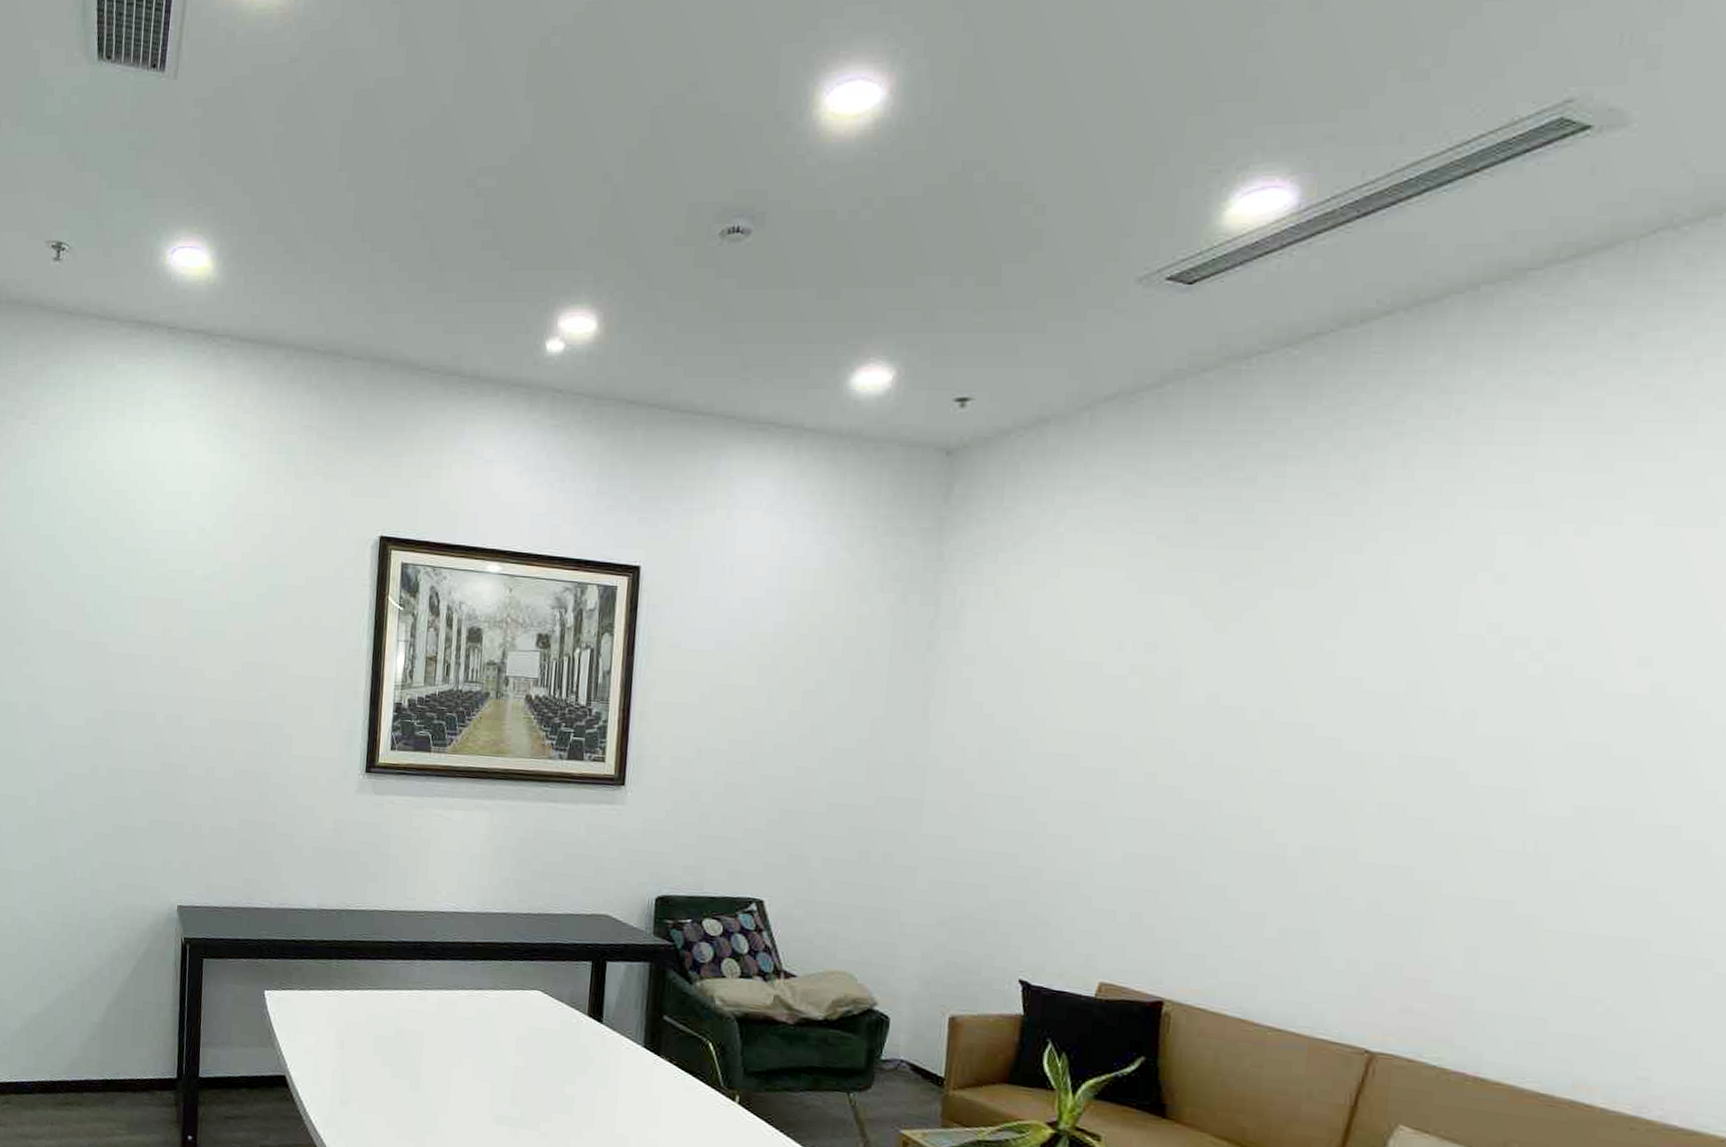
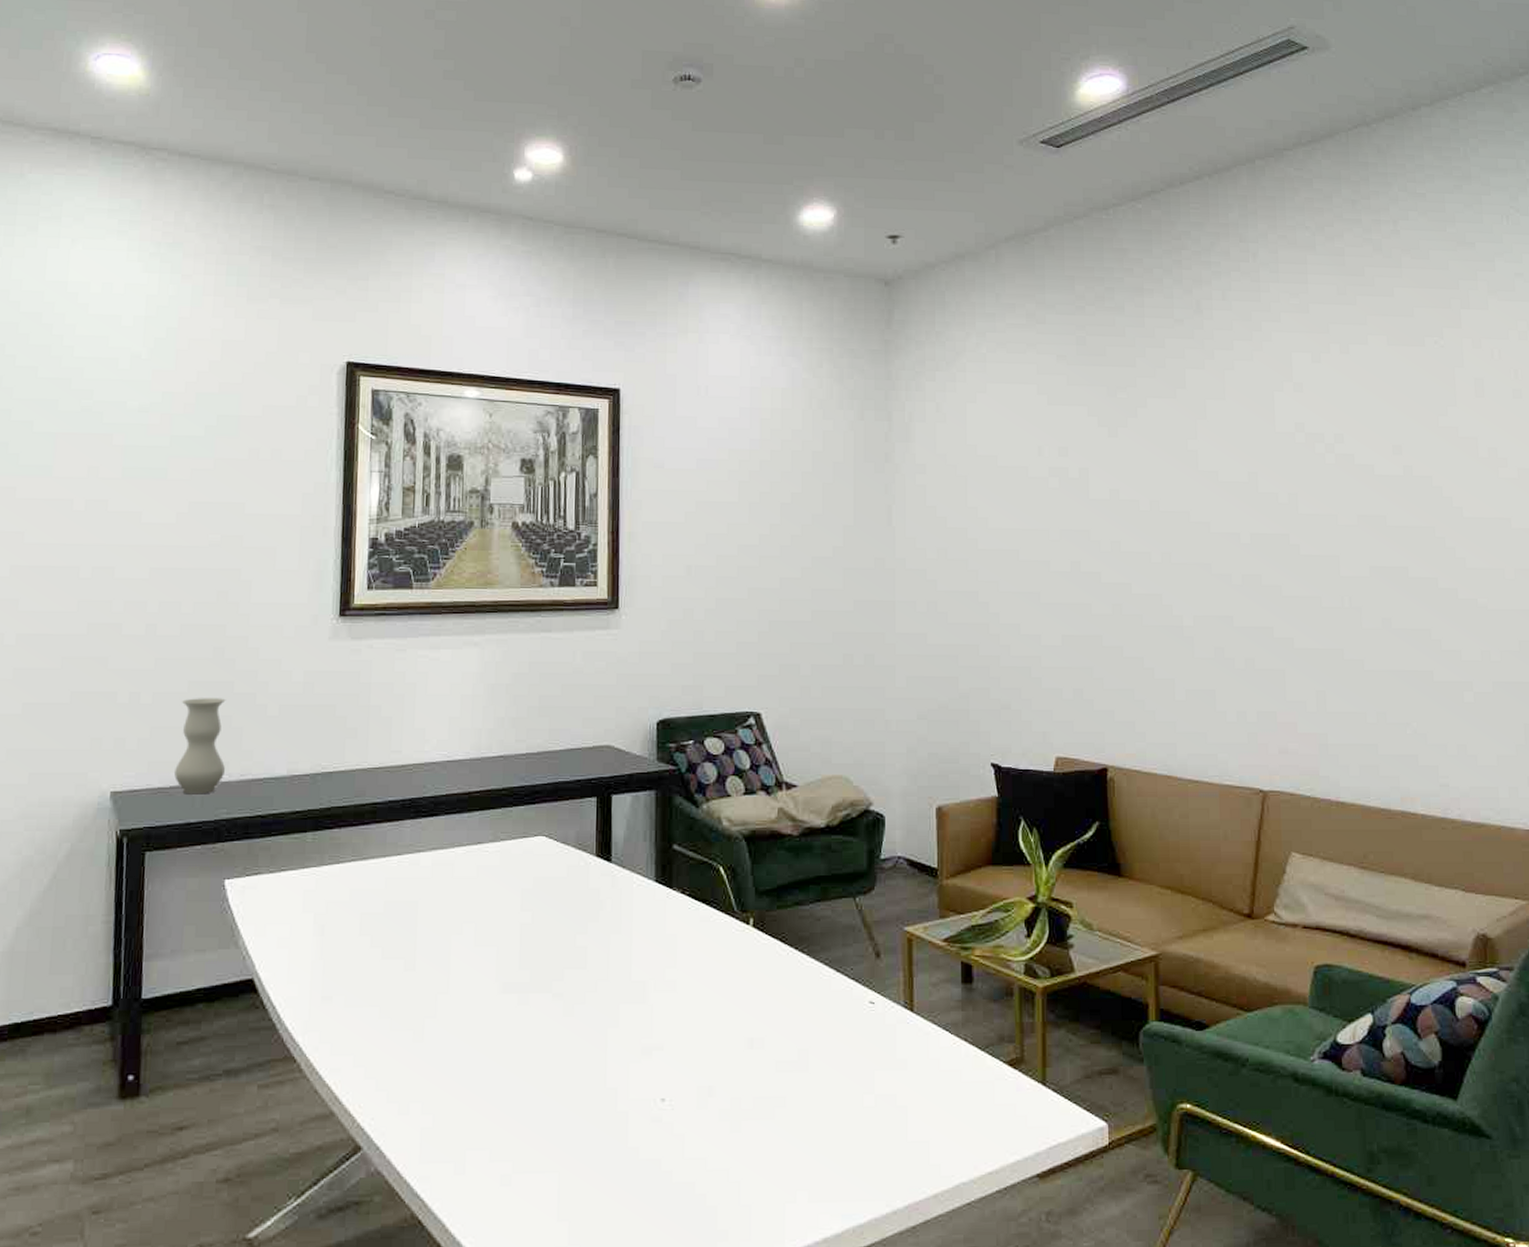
vase: none [227,834,269,917] -> present [174,698,226,795]

